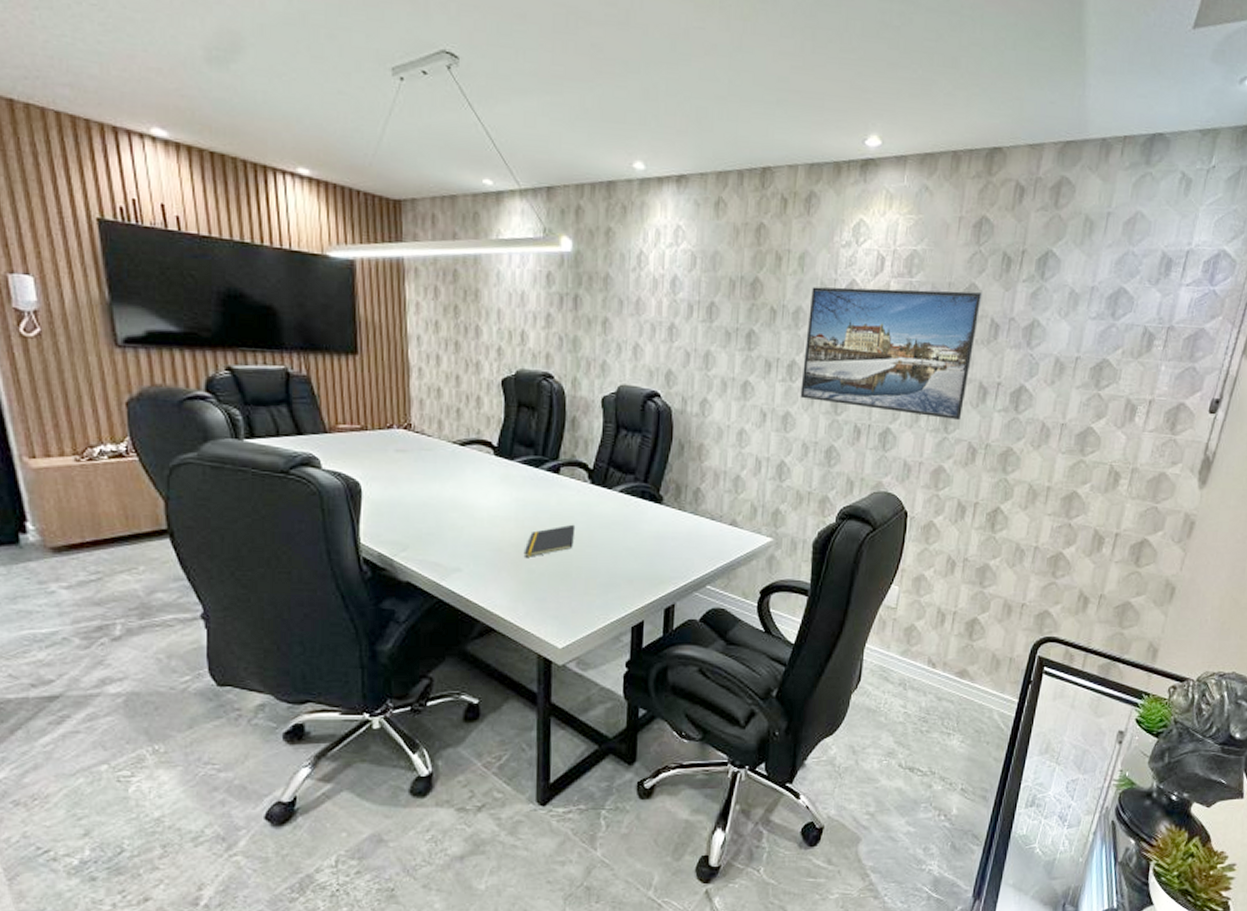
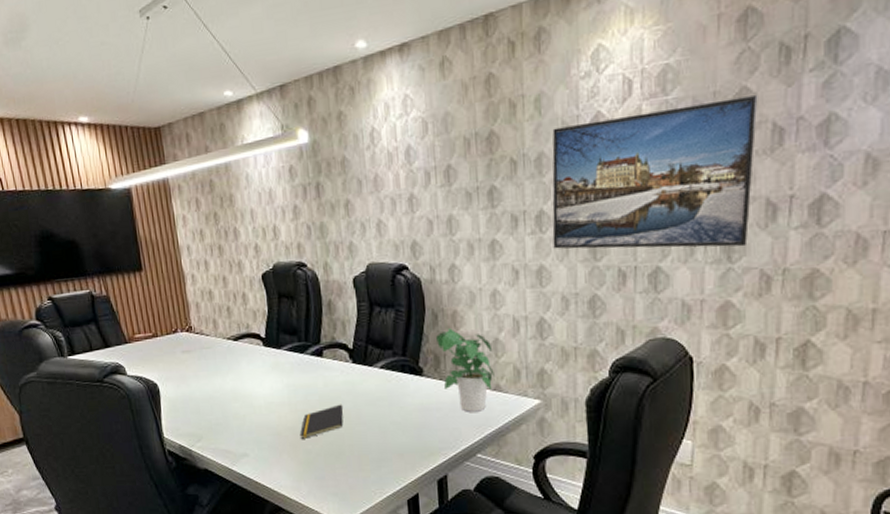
potted plant: none [680,460,734,544] -> present [436,328,495,412]

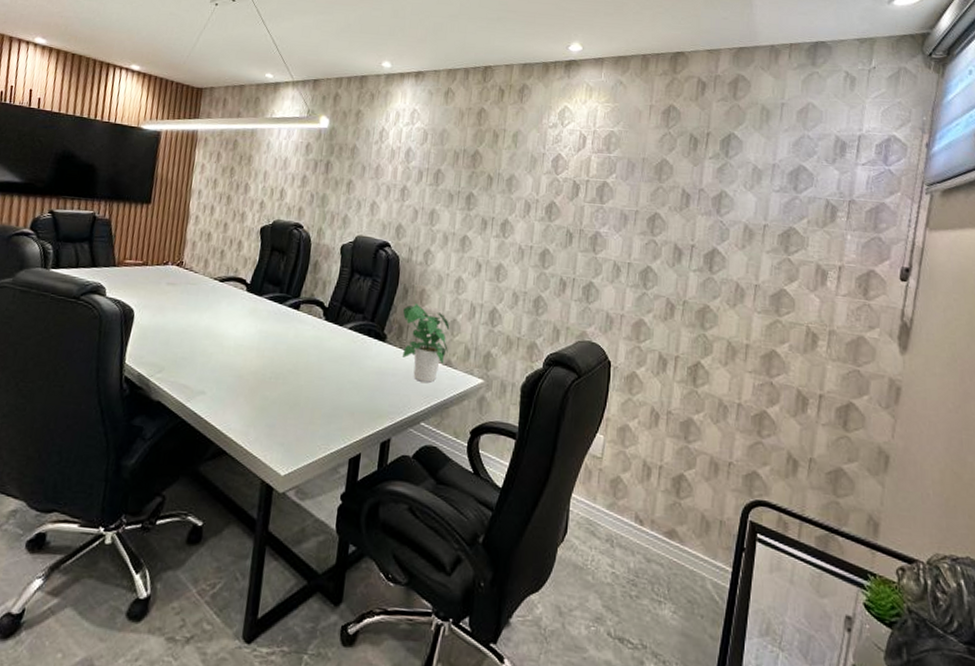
notepad: present [299,404,344,439] -> none [260,356,308,385]
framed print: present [552,95,758,249] -> none [512,159,673,278]

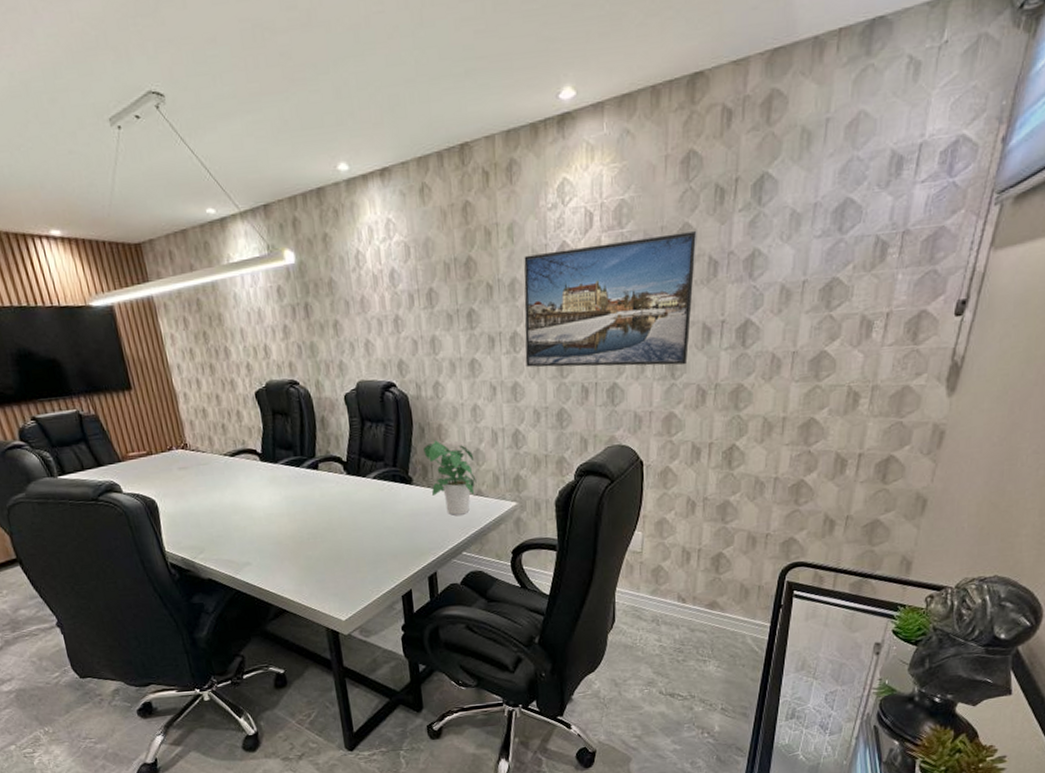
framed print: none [512,159,673,278] -> present [524,231,697,368]

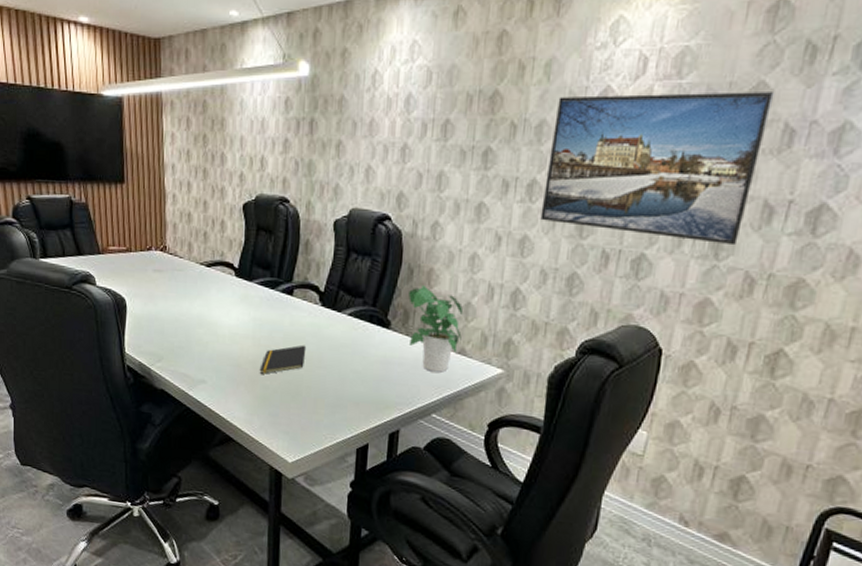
notepad: none [299,512,341,546] -> present [259,345,307,374]

